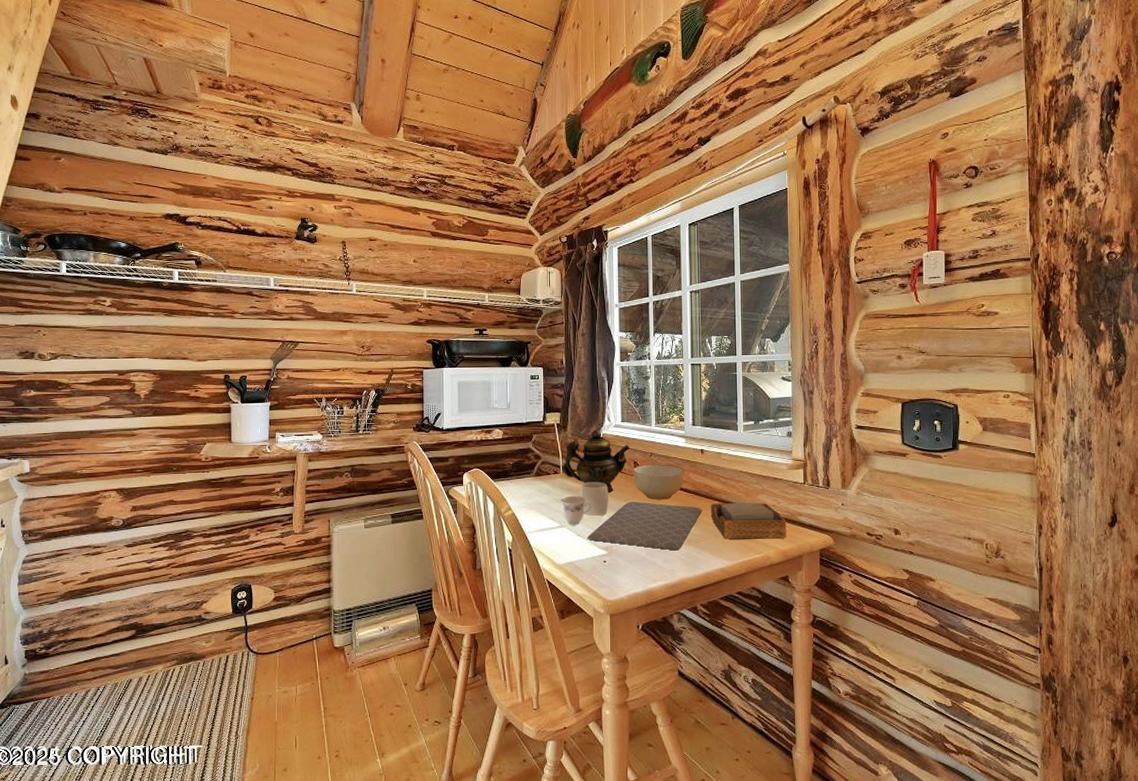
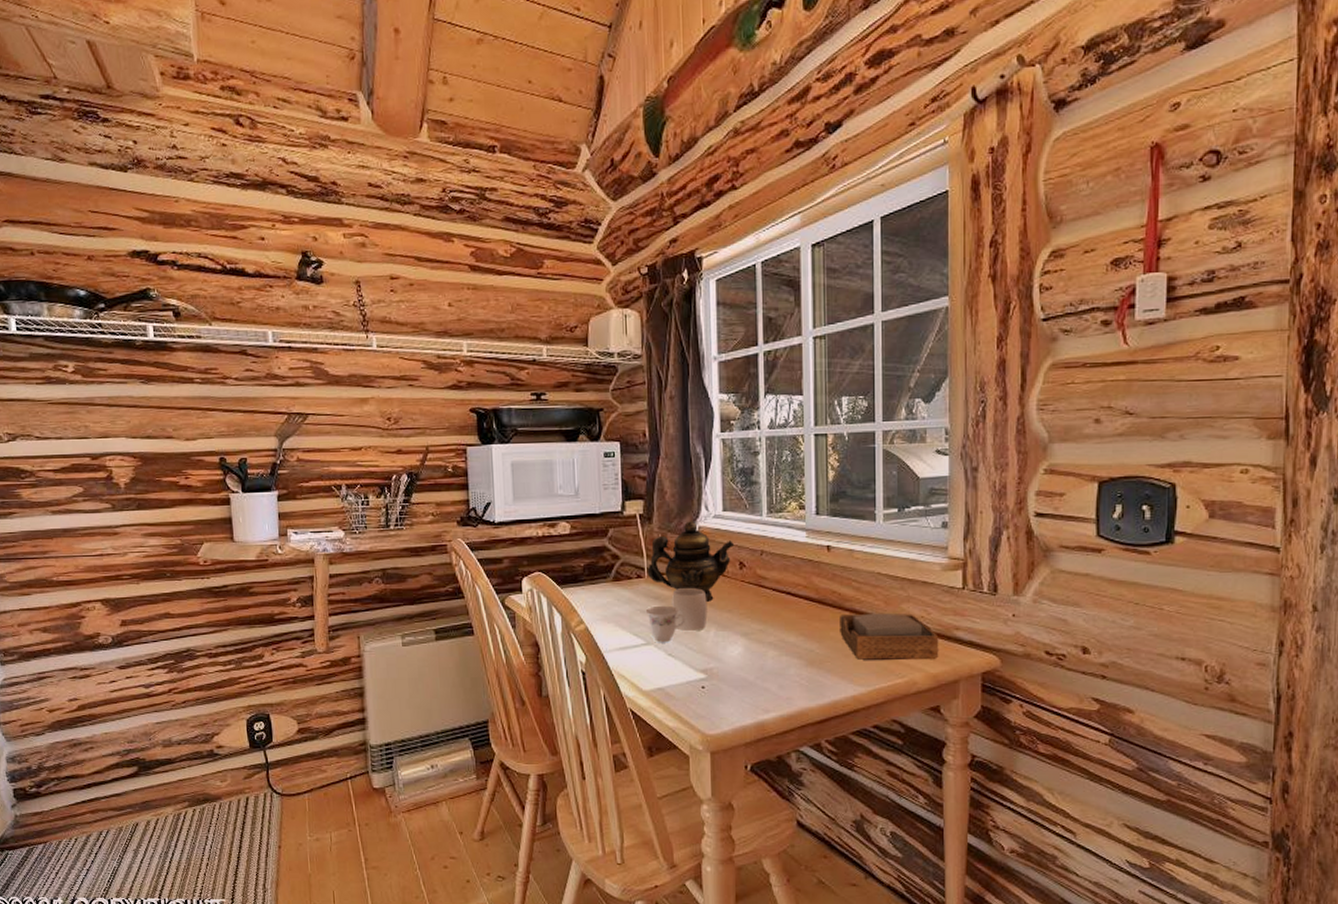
placemat: present [588,501,702,551] -> none [681,612,828,674]
bowl: present [632,464,684,500] -> none [737,565,805,610]

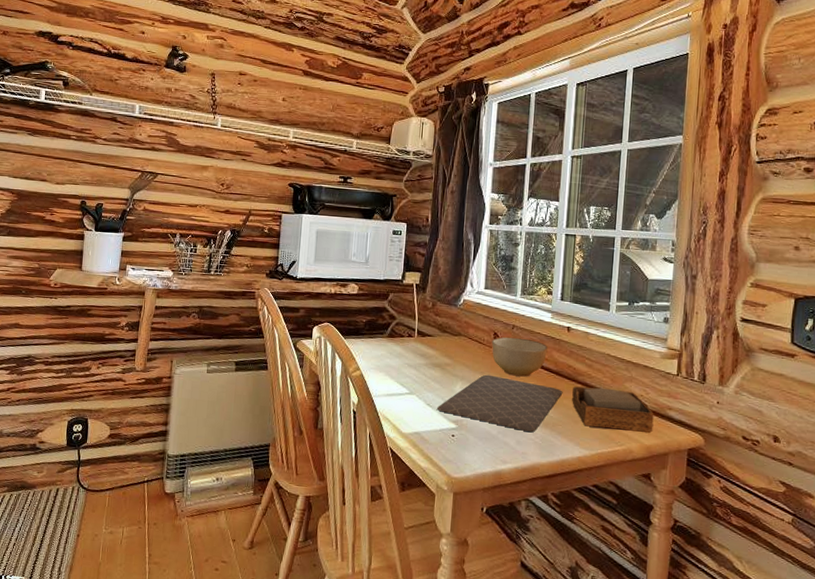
teacup: present [645,605,686,643] -> none [412,362,445,395]
teapot: present [648,521,735,602] -> none [418,294,492,363]
mug: present [671,588,708,632] -> none [434,349,464,388]
placemat: none [681,612,828,674] -> present [437,374,563,433]
bowl: none [737,565,805,610] -> present [491,337,547,377]

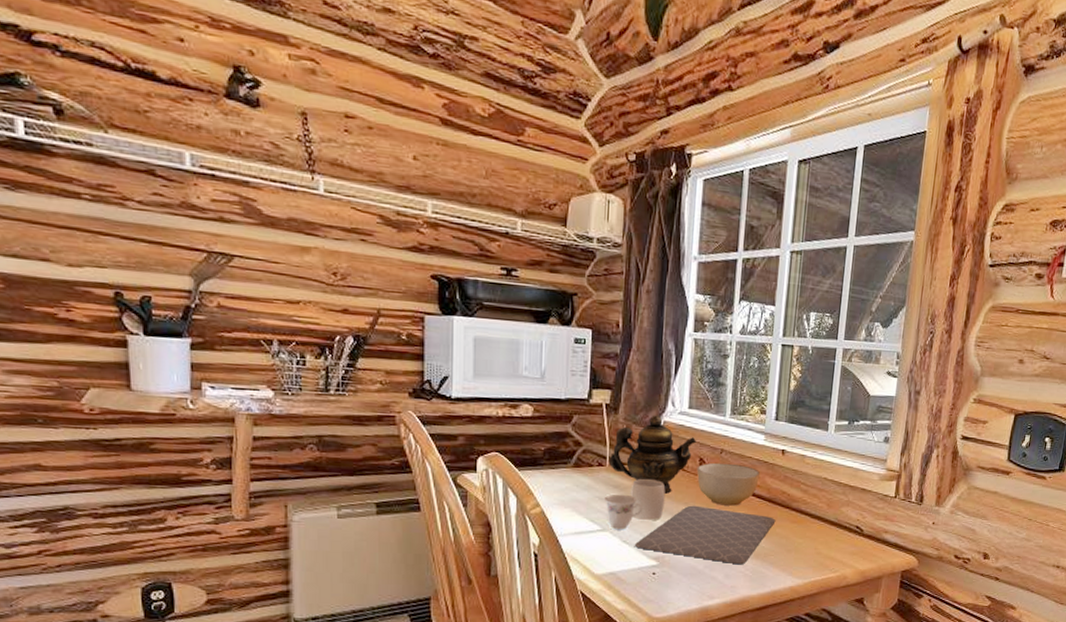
teacup: none [412,362,445,395] -> present [604,494,643,530]
teapot: none [418,294,492,363] -> present [609,415,697,494]
mug: none [434,349,464,388] -> present [630,479,666,521]
napkin holder: present [572,386,654,434] -> none [785,513,870,558]

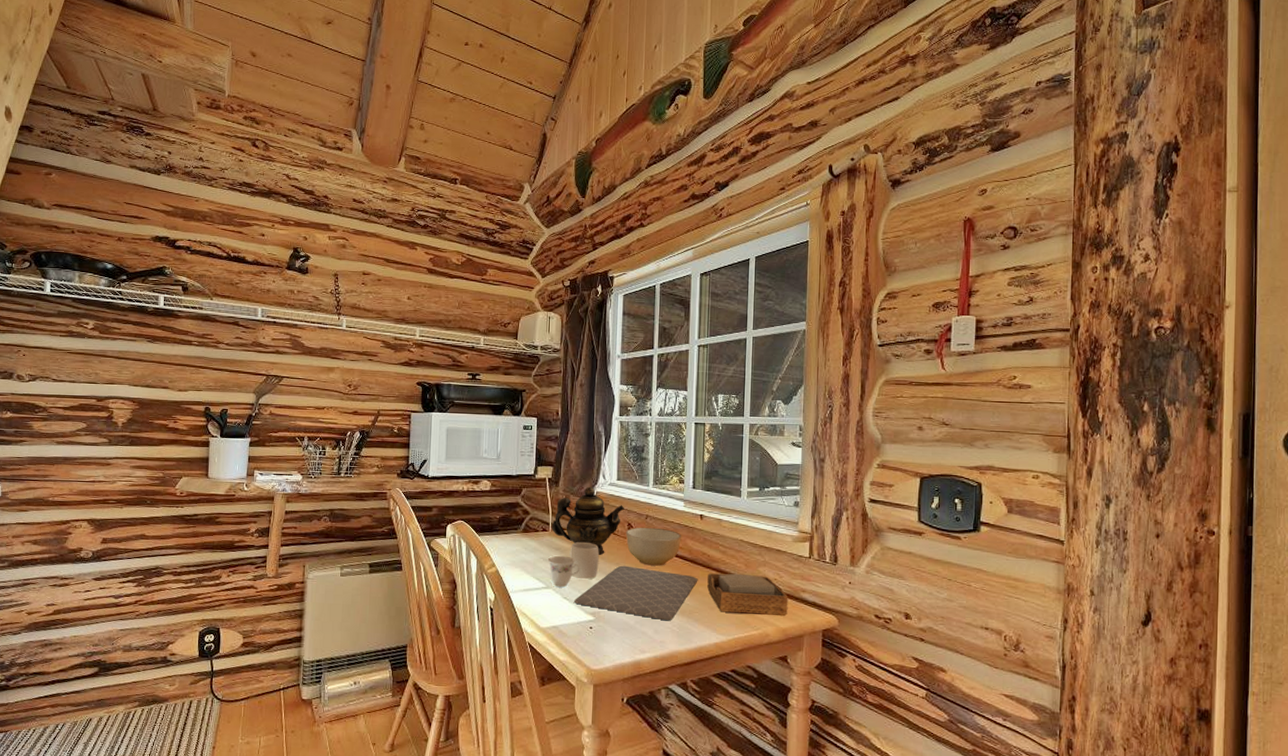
napkin holder: none [785,513,870,558] -> present [707,573,788,617]

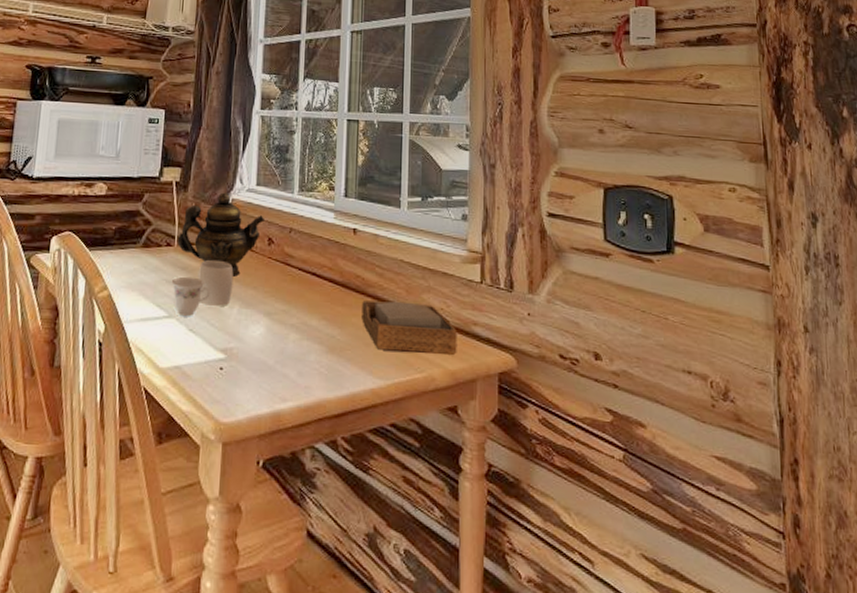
placemat: present [574,565,698,621] -> none [202,290,351,361]
bowl: present [625,527,681,566] -> none [265,242,331,291]

